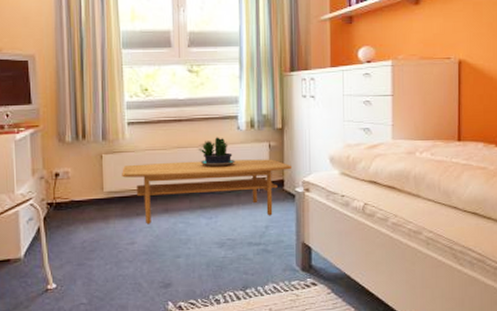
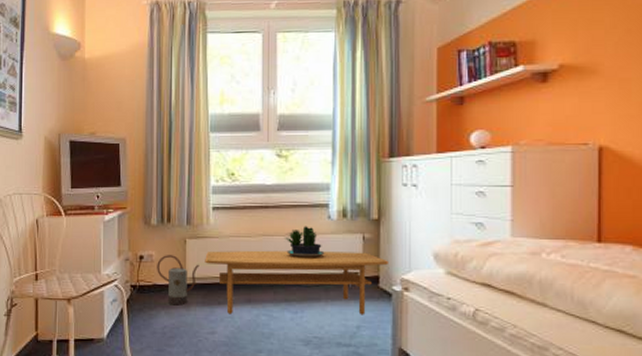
watering can: none [73,171,117,219] -> present [157,255,199,304]

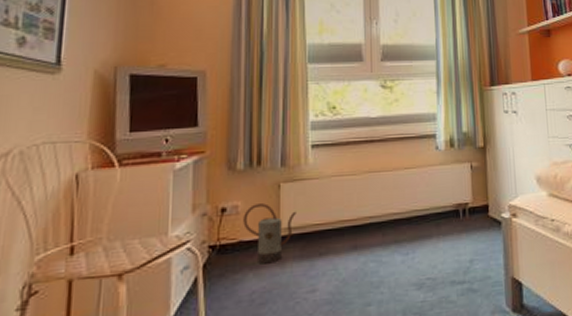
coffee table: present [205,250,388,315] -> none [303,181,496,266]
potted plant: present [285,226,325,258] -> none [393,158,434,193]

